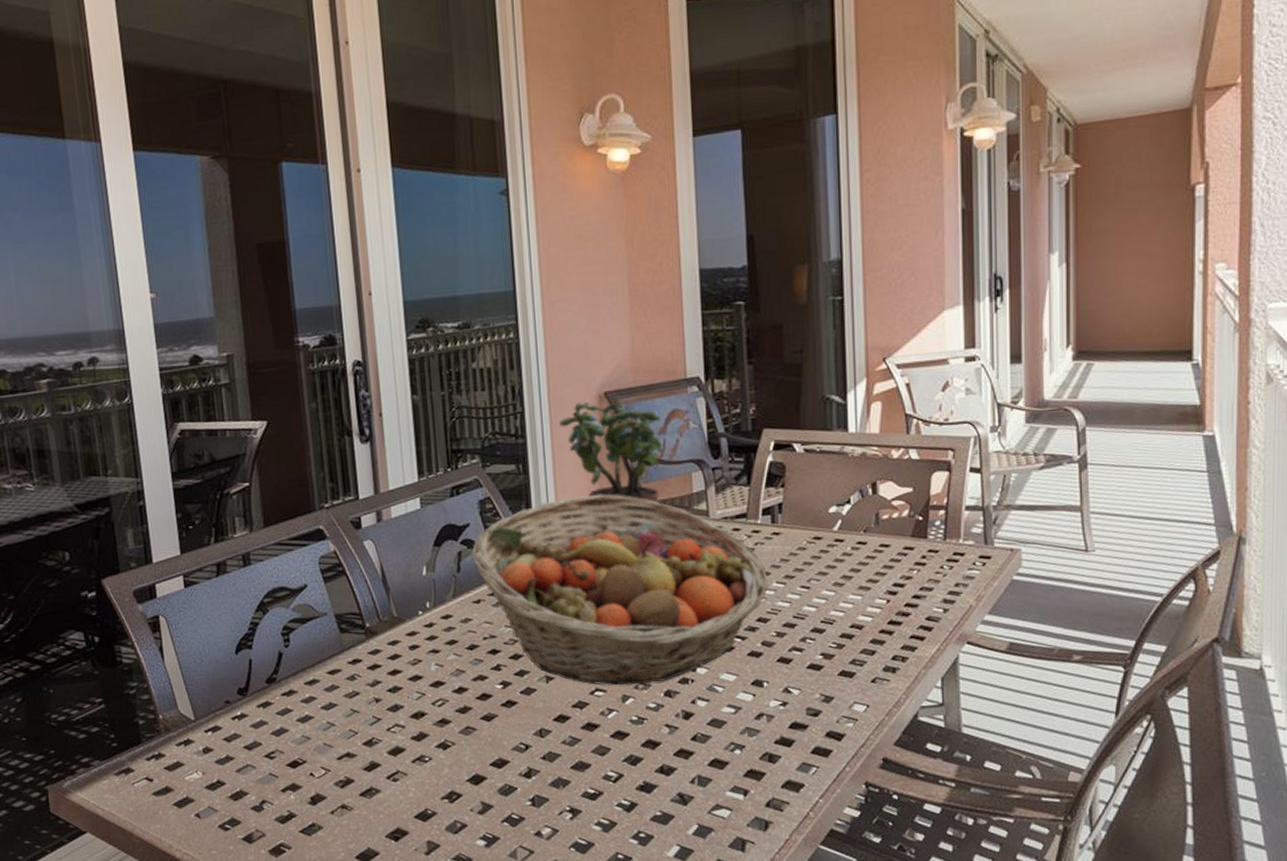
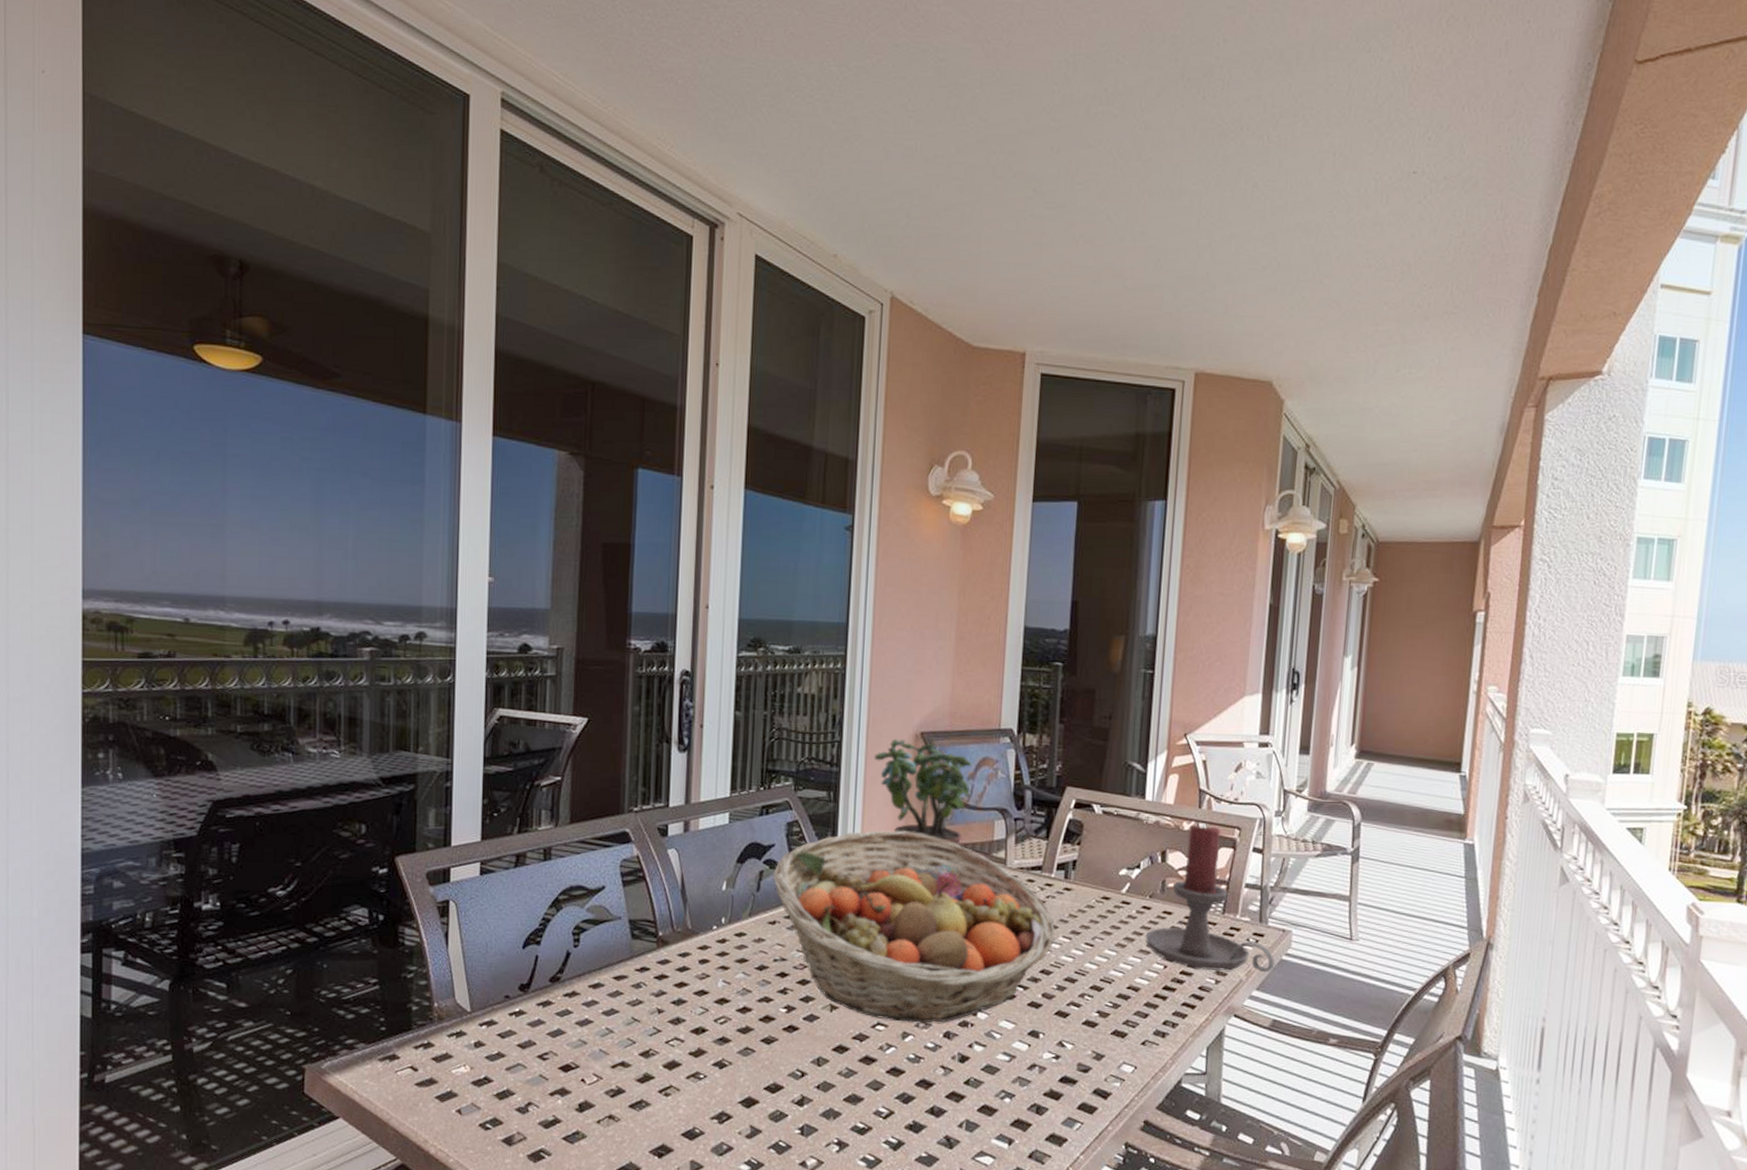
candle holder: none [863,449,1006,600] -> present [1145,824,1275,973]

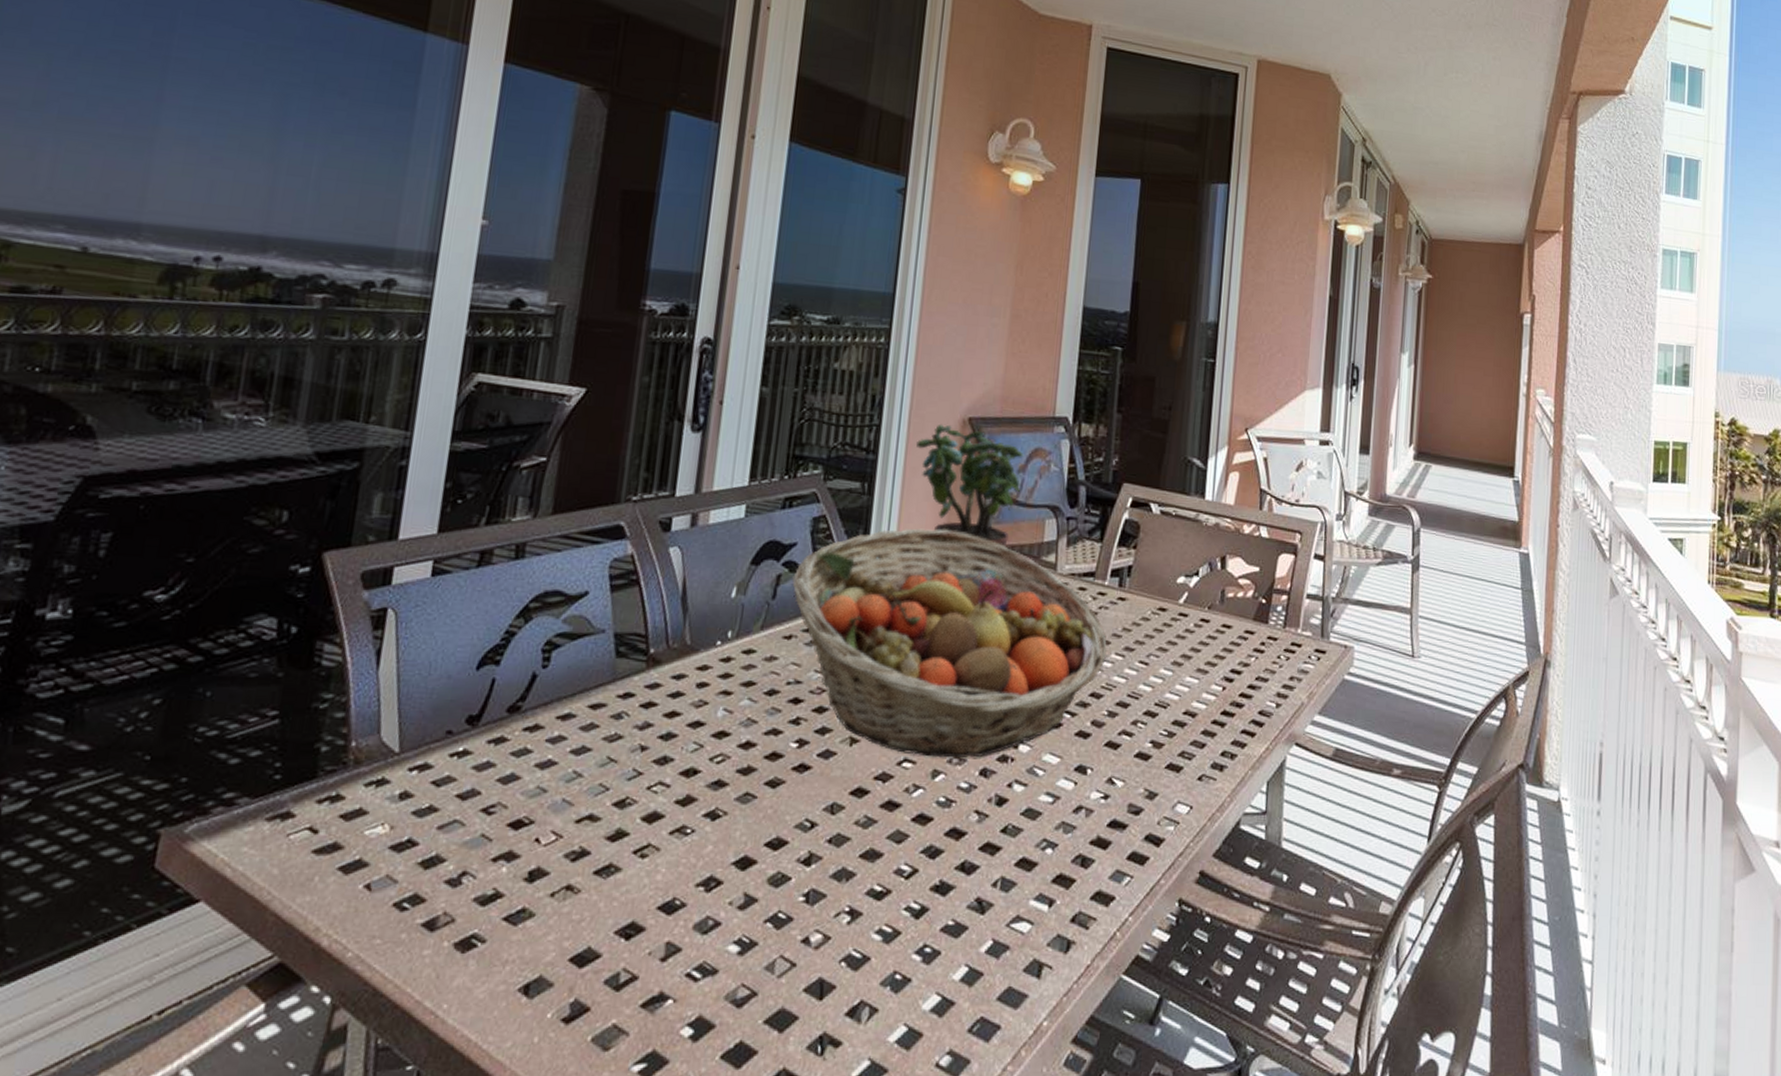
candle holder: present [1145,824,1275,973] -> none [1203,527,1337,695]

